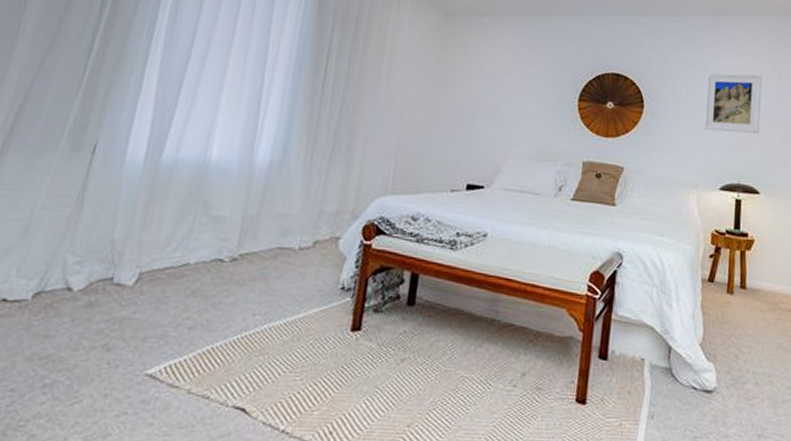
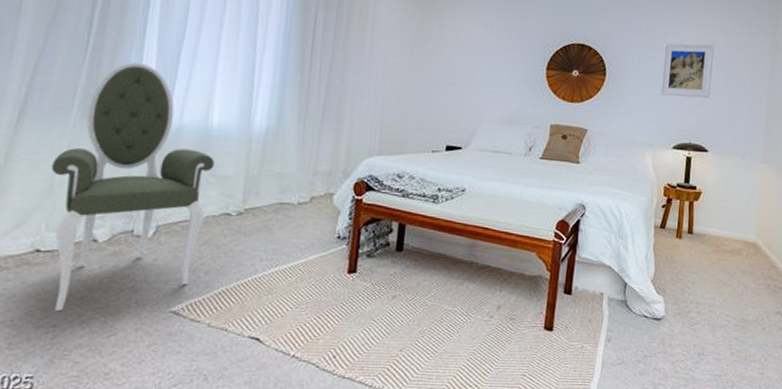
armchair: none [14,90,210,373] -> present [51,62,214,312]

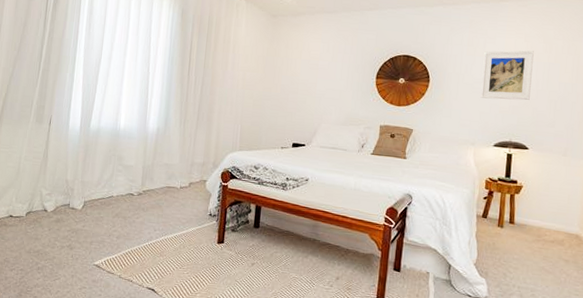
armchair: present [51,62,214,312] -> none [18,82,122,260]

